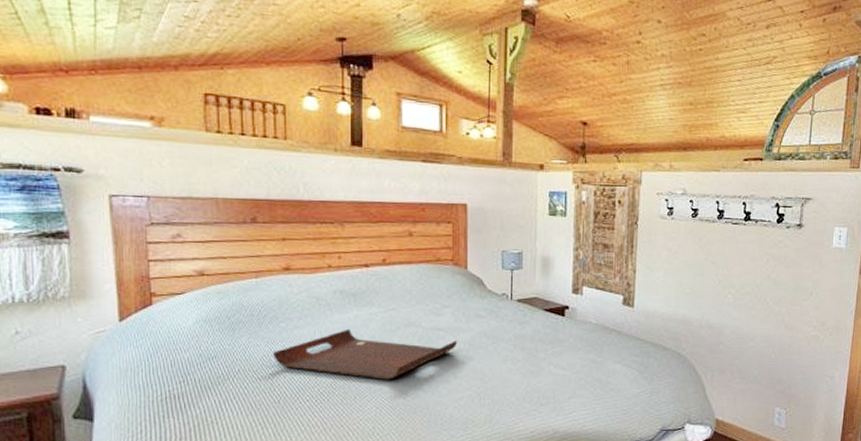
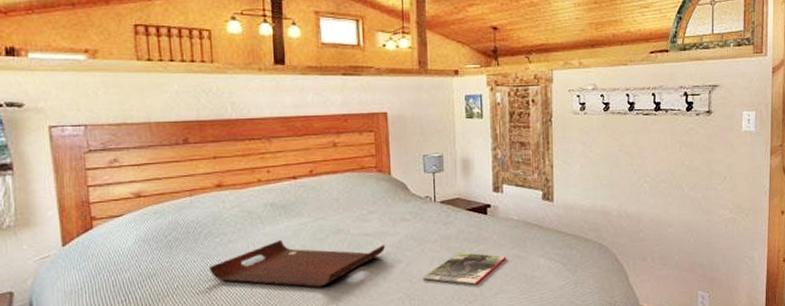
magazine: none [494,354,582,387] -> present [422,252,507,285]

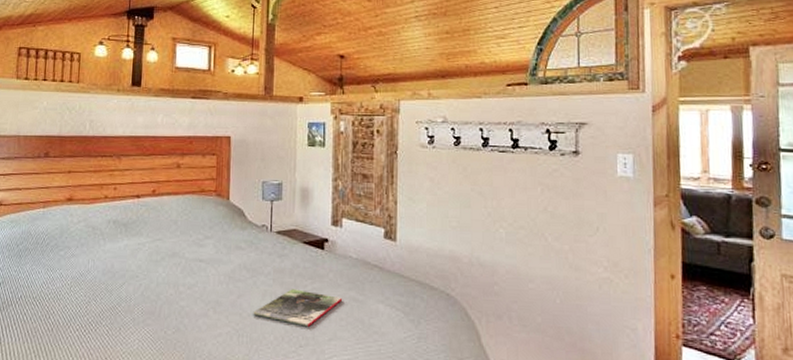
serving tray: present [209,239,386,287] -> none [51,258,218,312]

